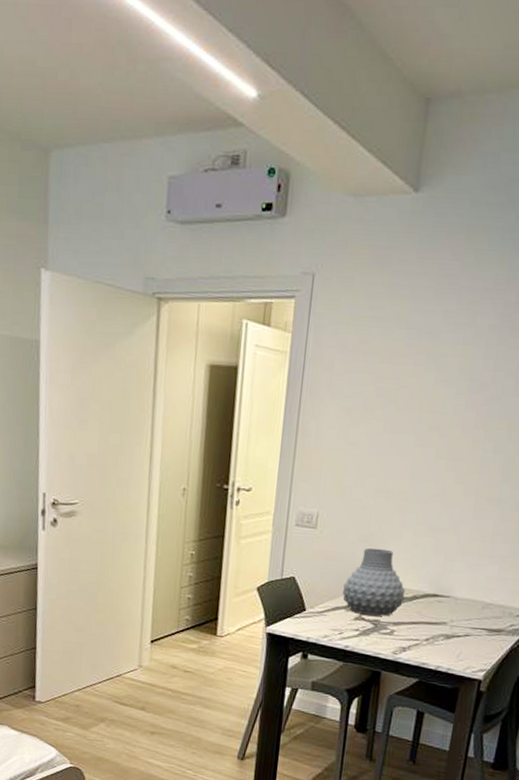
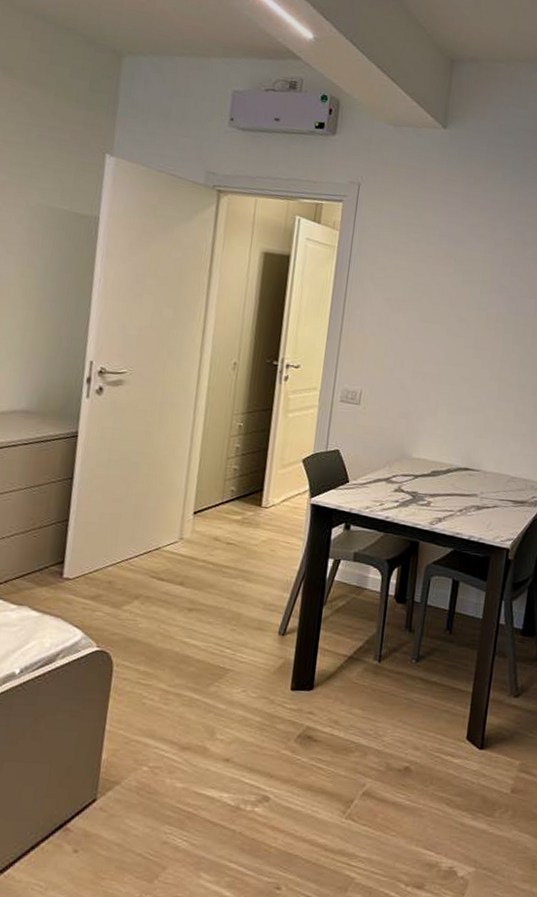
vase: present [343,548,405,616] -> none [383,424,440,488]

